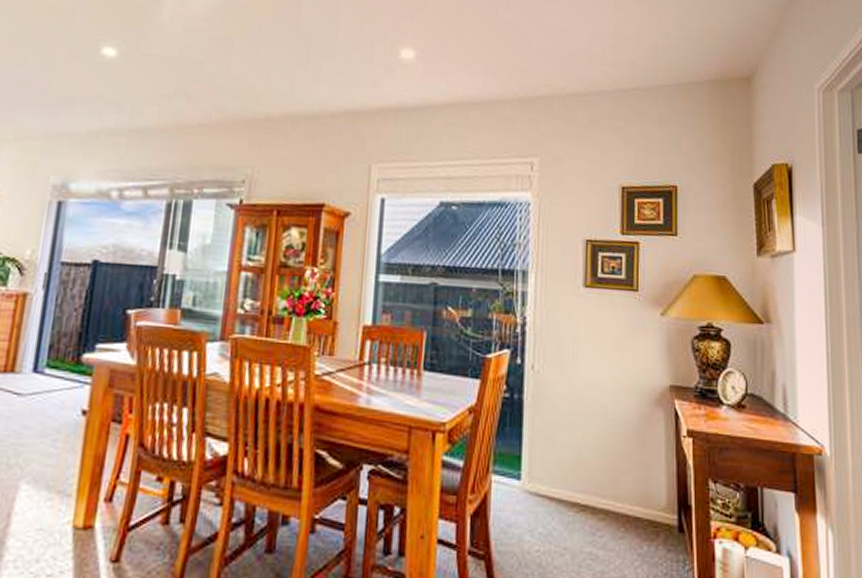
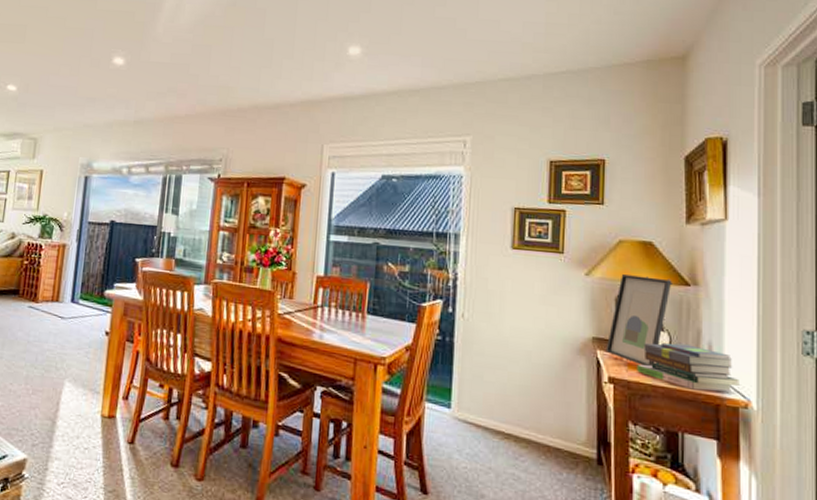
picture frame: none [683,313,746,416] -> present [605,274,672,367]
books: none [715,387,813,439] -> present [637,342,739,392]

